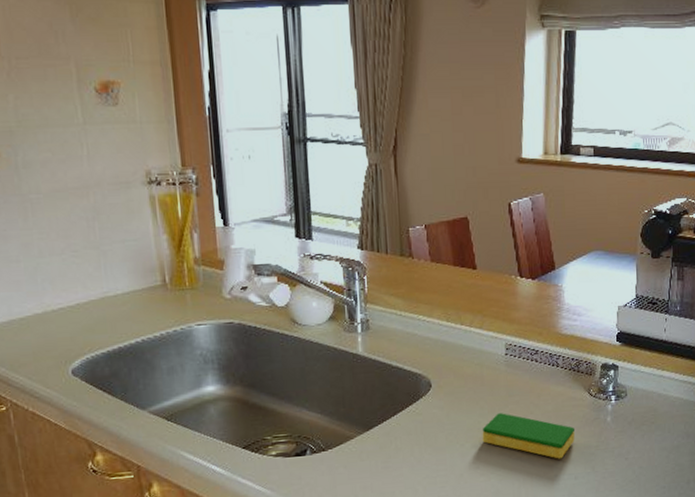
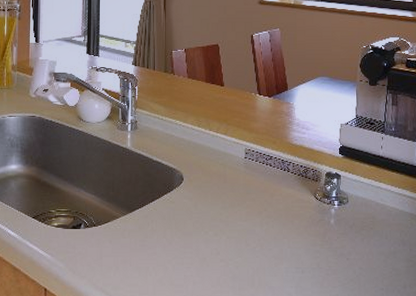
dish sponge: present [482,413,576,459] -> none [223,208,303,253]

